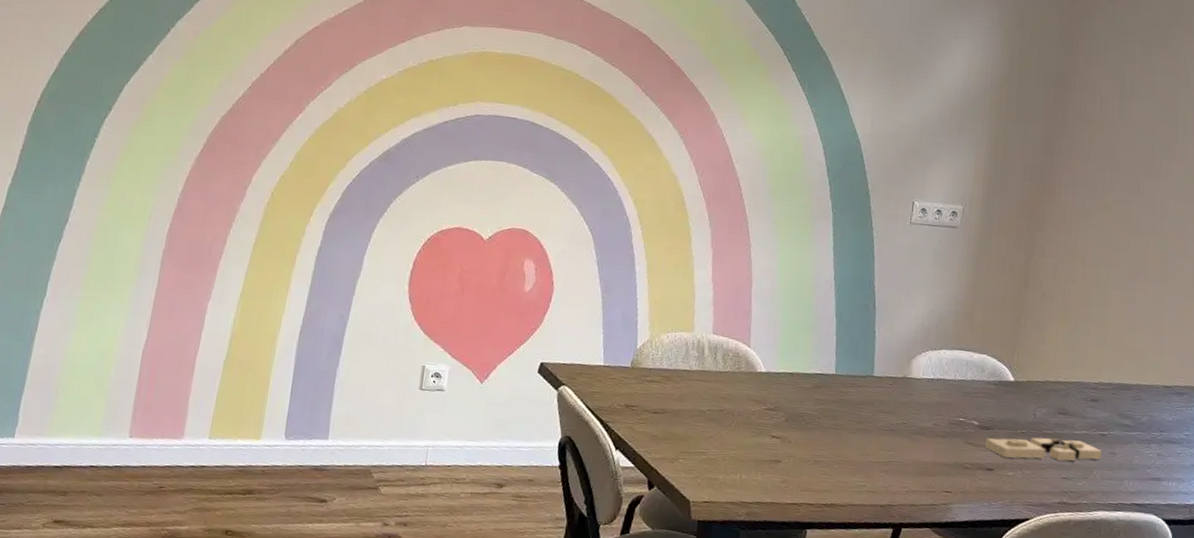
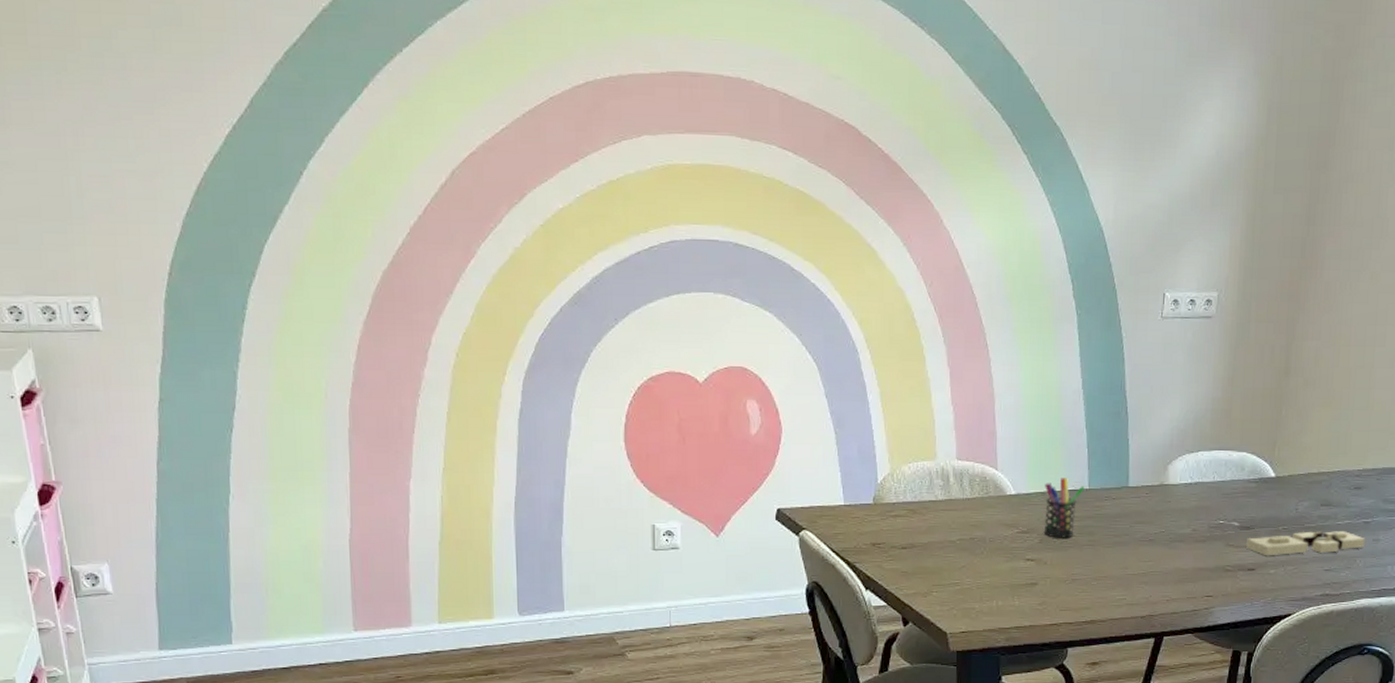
pen holder: none [790,361,832,420] -> present [1043,478,1085,538]

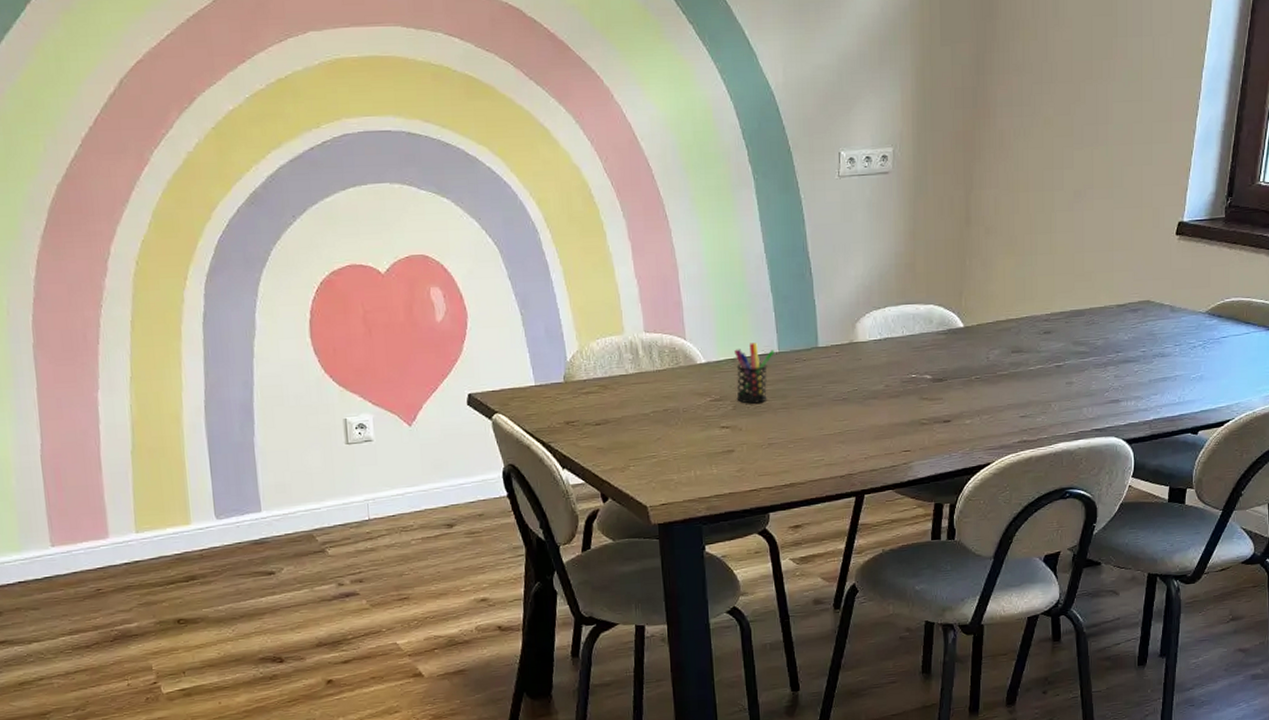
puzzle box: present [1245,531,1365,556] -> none [939,376,1058,407]

